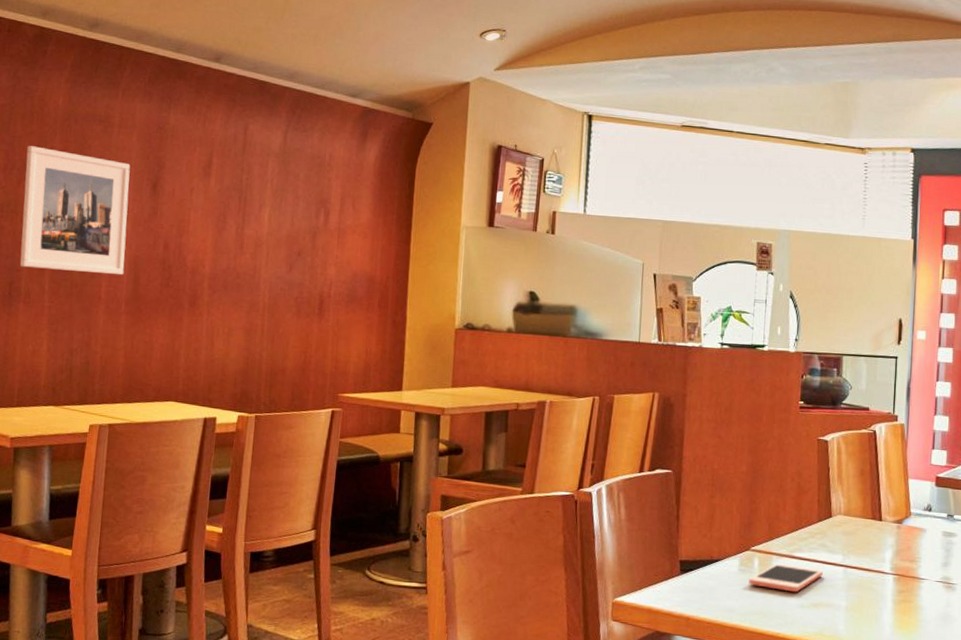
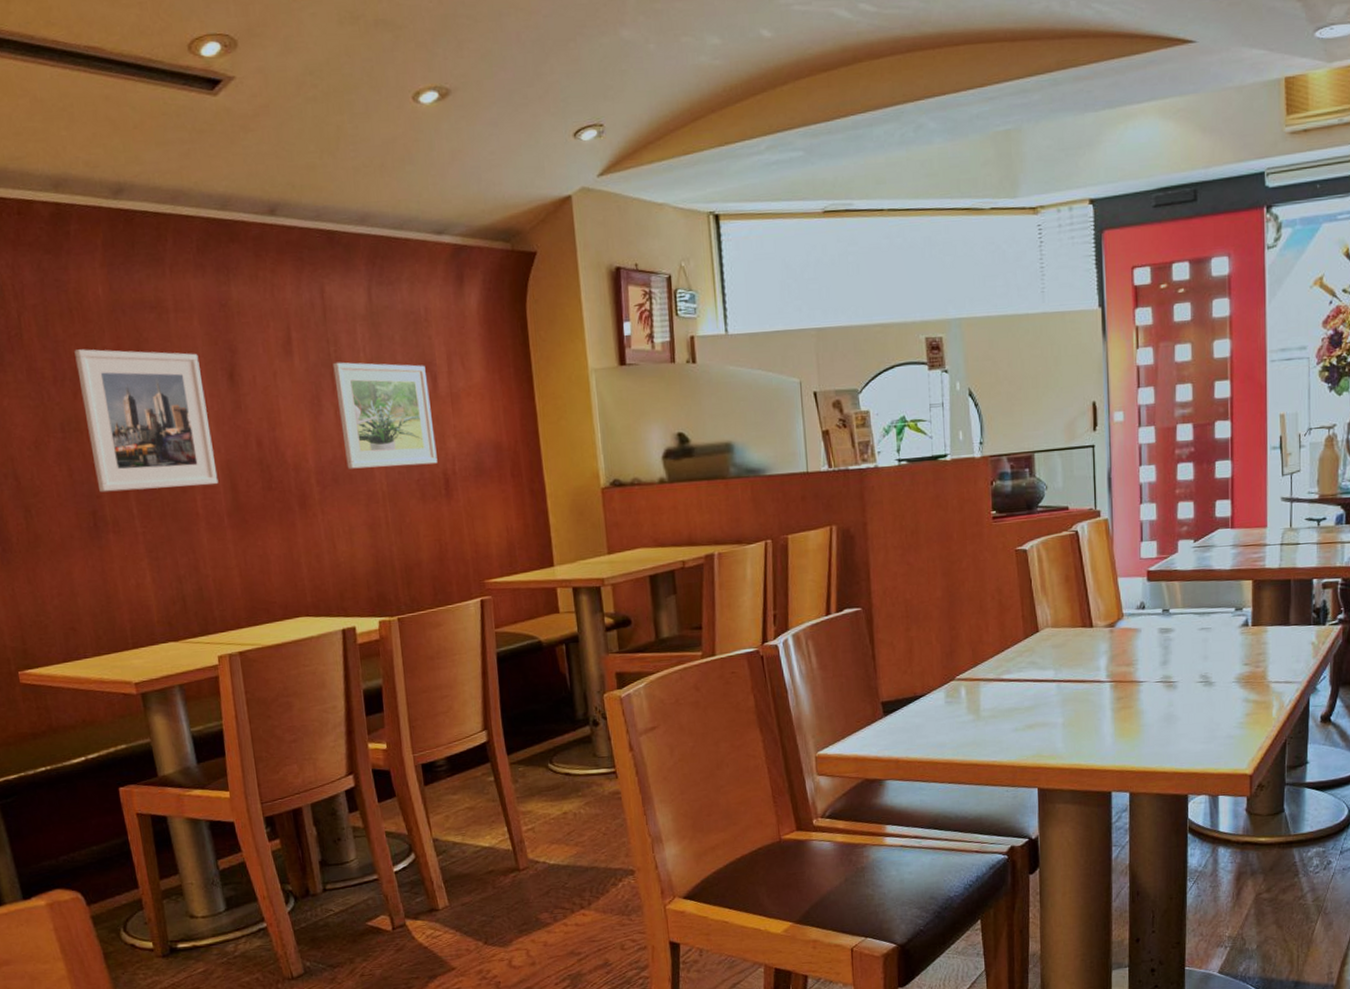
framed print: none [237,188,321,286] -> present [333,362,438,469]
cell phone: present [749,563,823,593] -> none [957,688,1035,717]

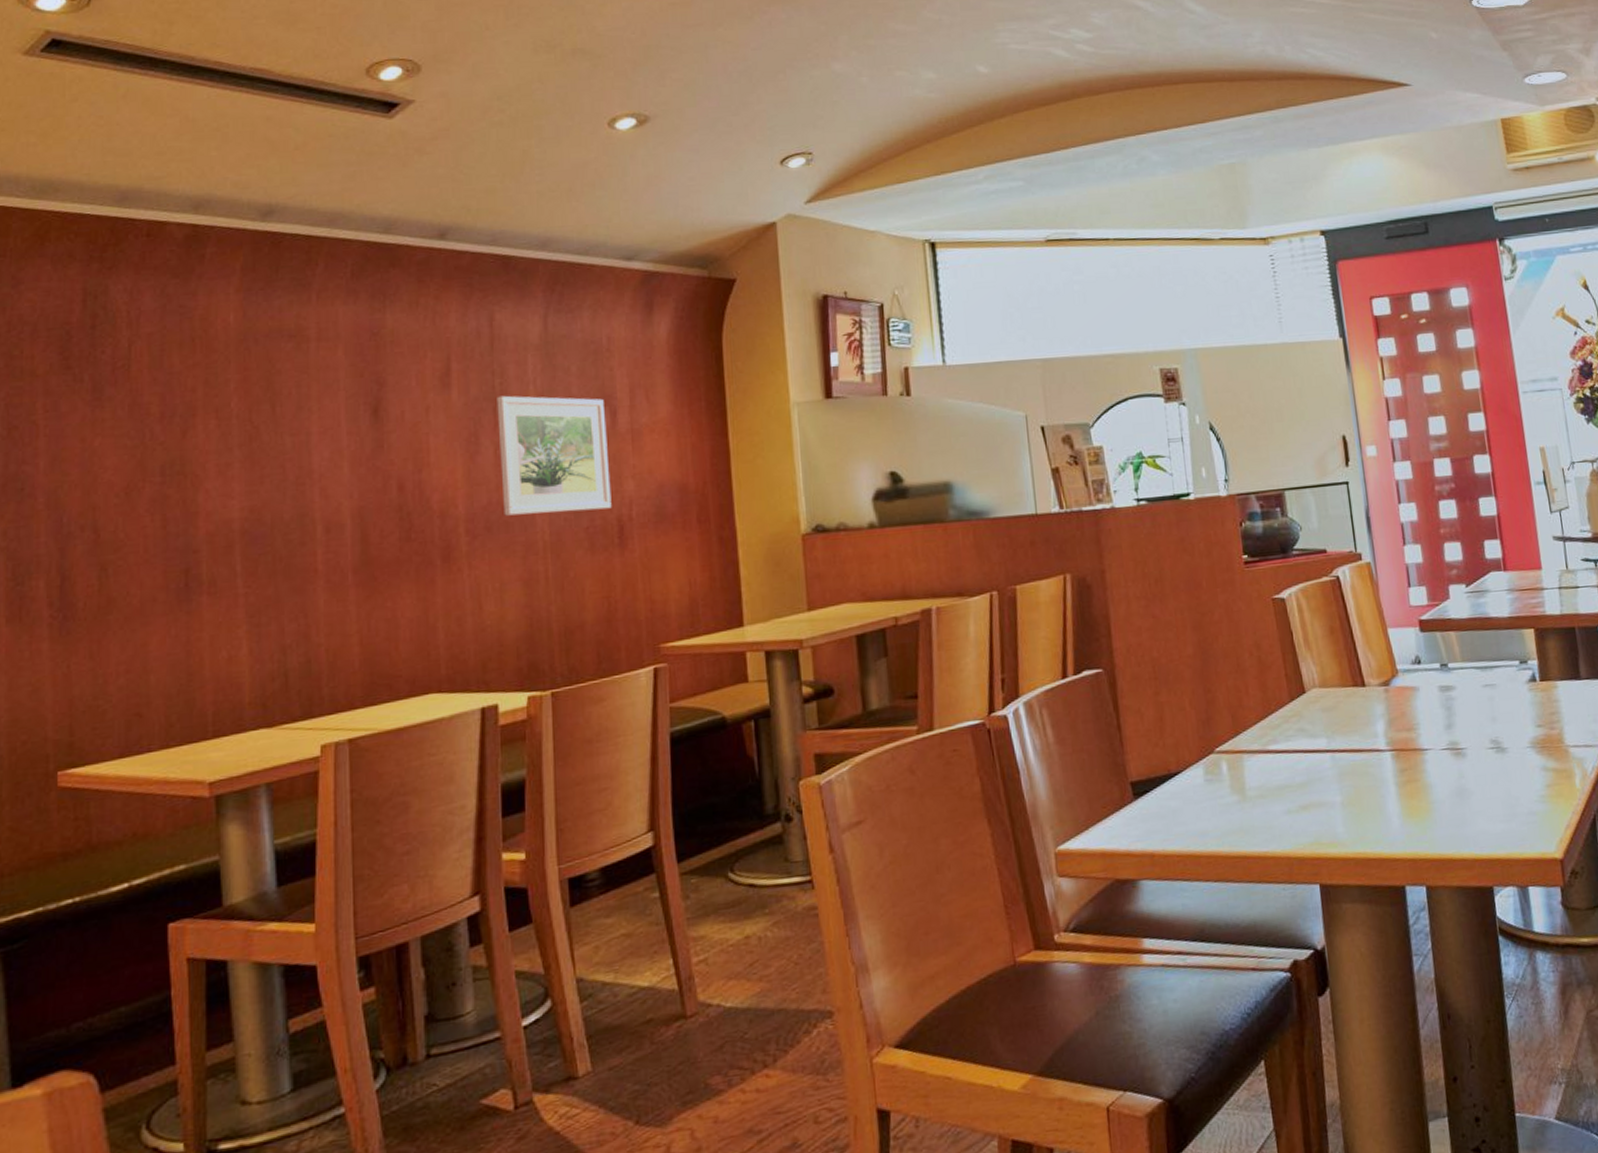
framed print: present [74,349,219,493] -> none [191,381,346,546]

